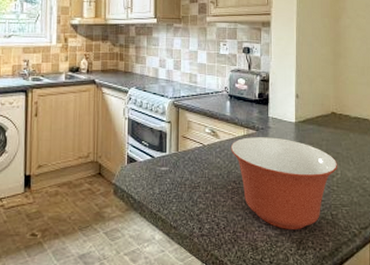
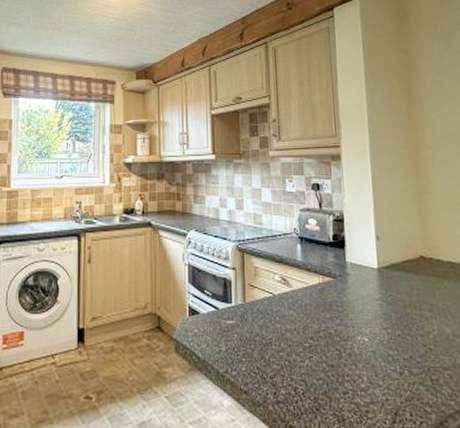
mixing bowl: present [230,137,338,230] -> none [304,286,434,399]

